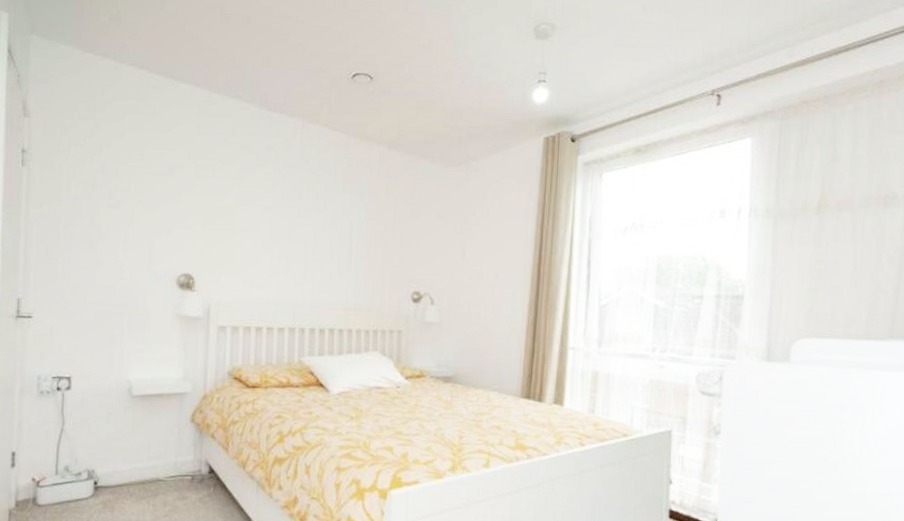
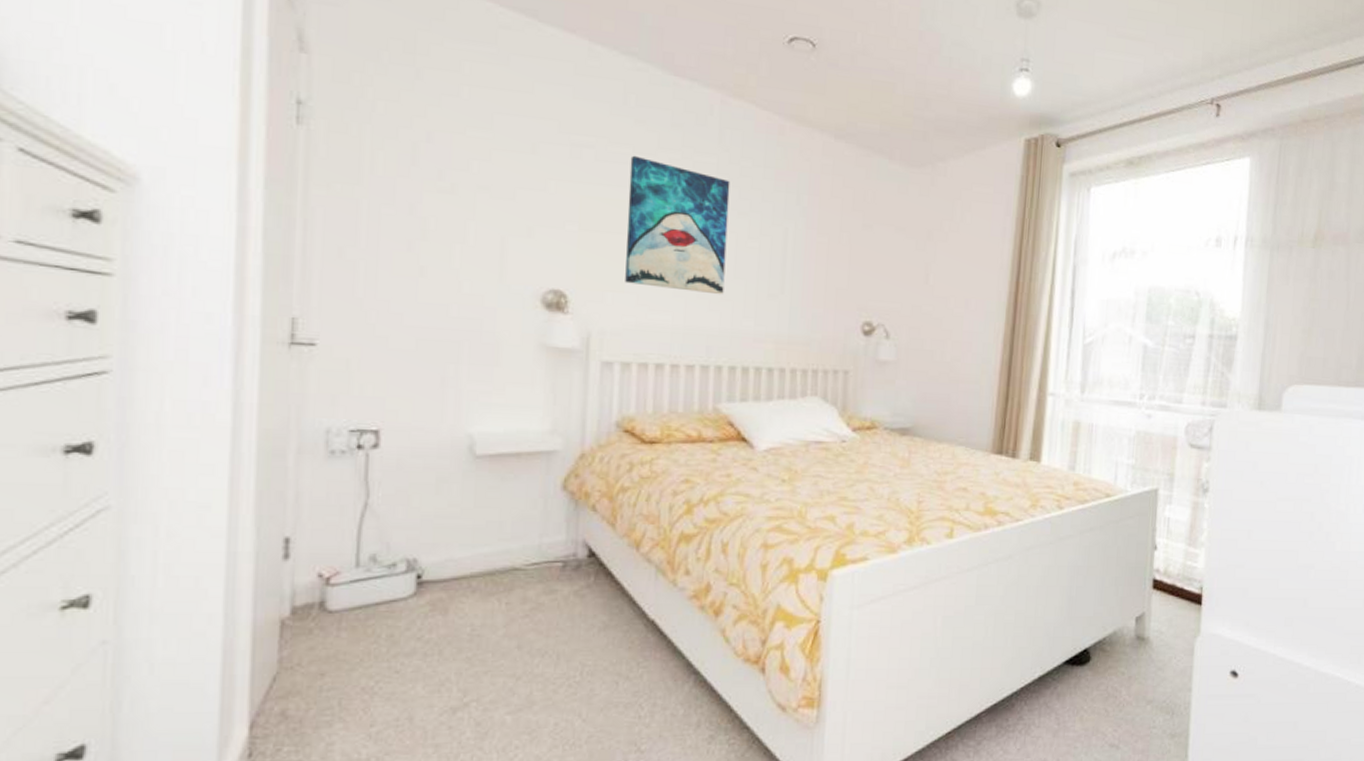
wall art: none [234,172,310,274] -> present [625,155,730,295]

